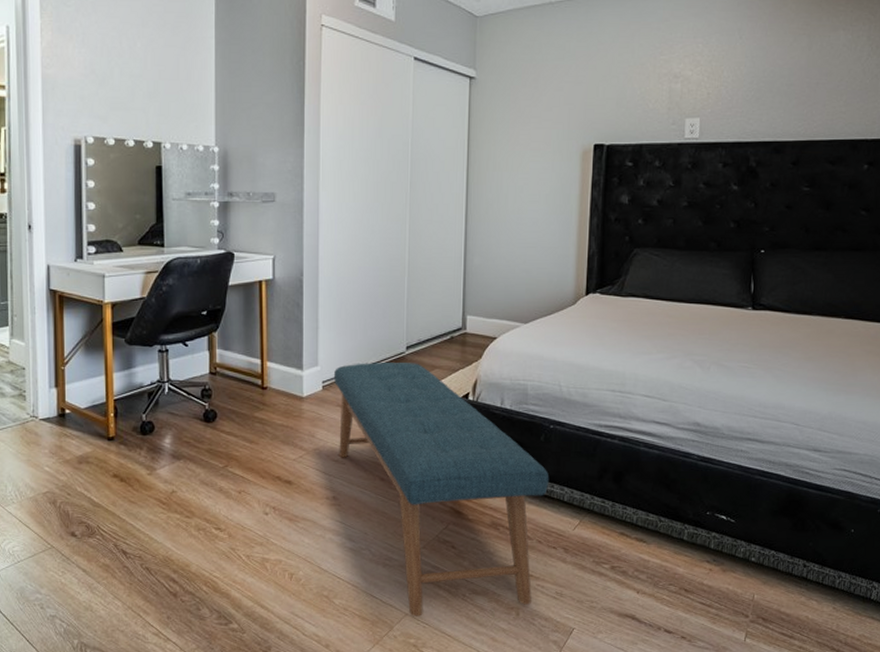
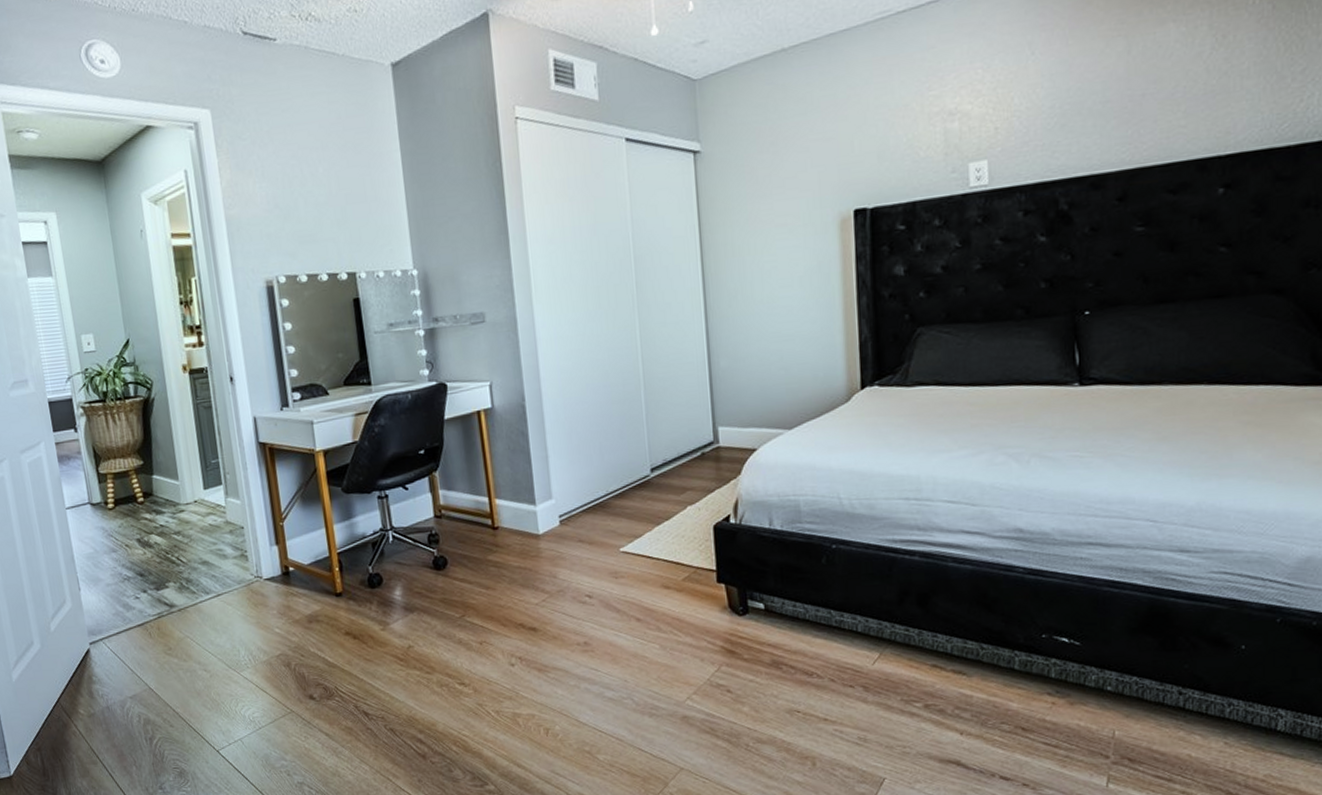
bench: present [333,361,550,616] -> none [570,486,838,771]

